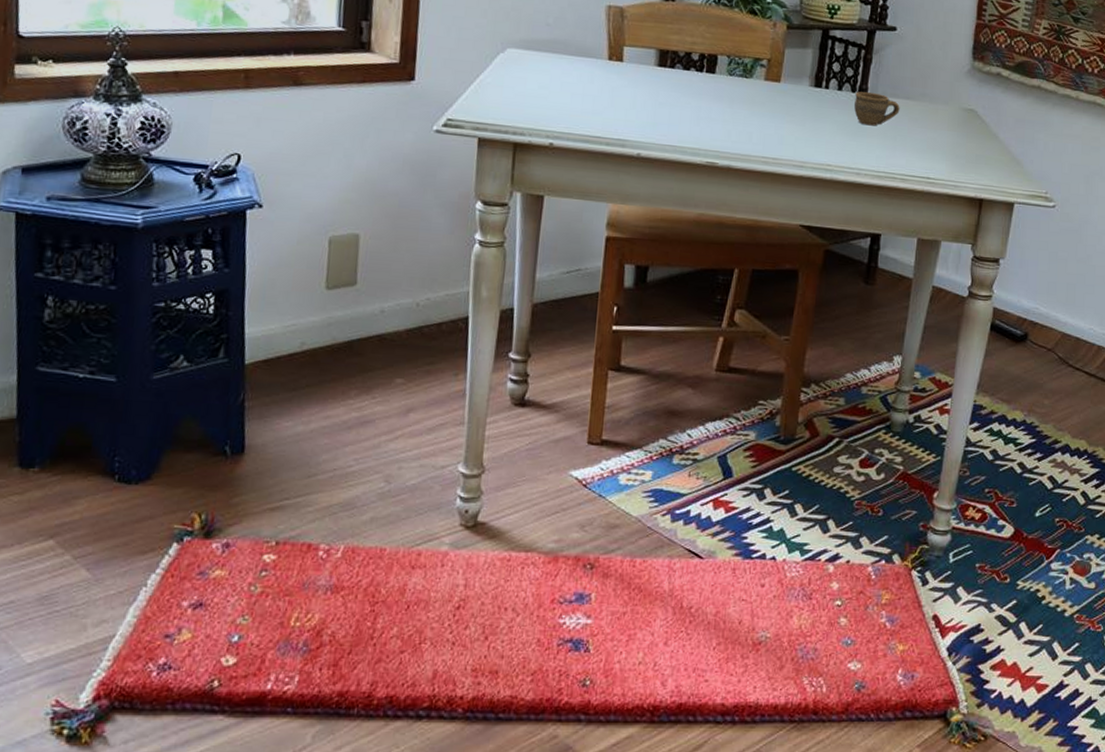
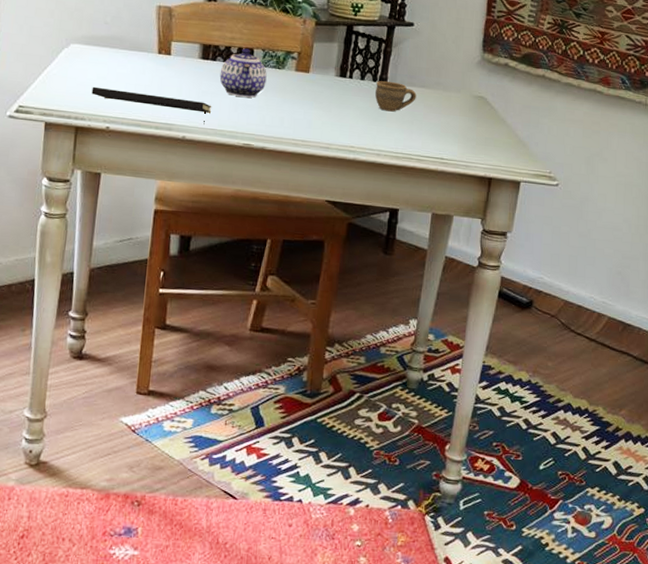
notepad: none [532,97,671,140] -> present [91,86,212,124]
teapot: none [679,54,733,110] -> present [219,48,267,98]

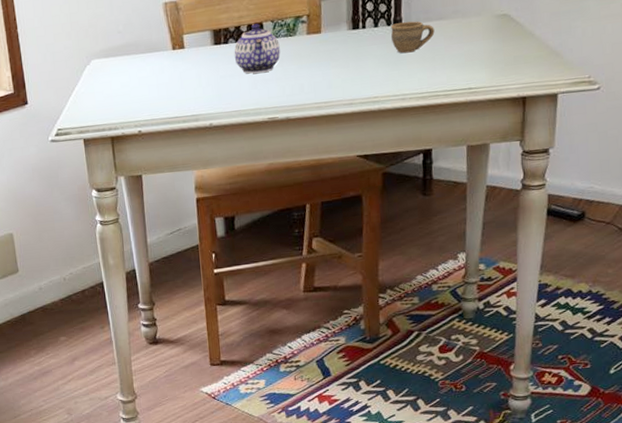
notepad: present [91,86,212,124] -> none [118,86,232,108]

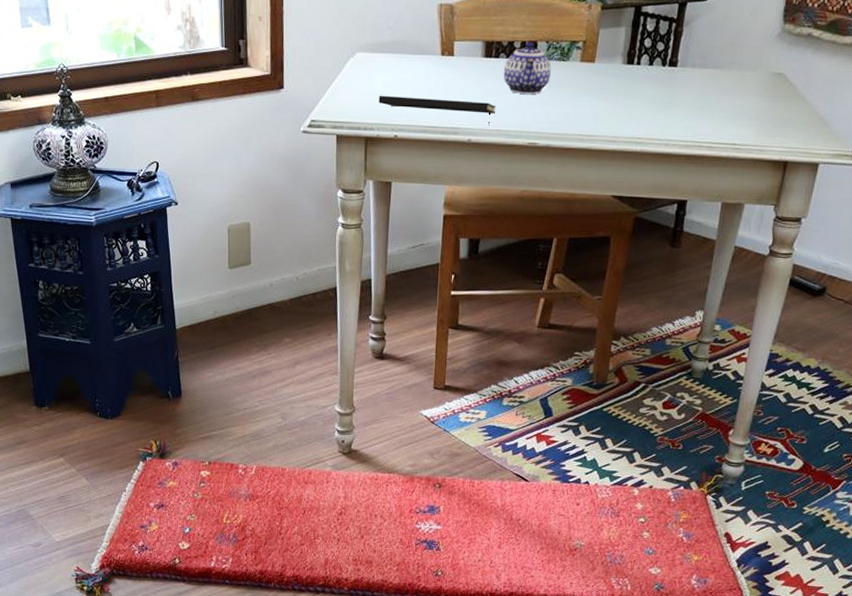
notepad: none [118,86,232,108] -> present [378,95,497,126]
cup: present [391,21,435,53] -> none [664,65,709,98]

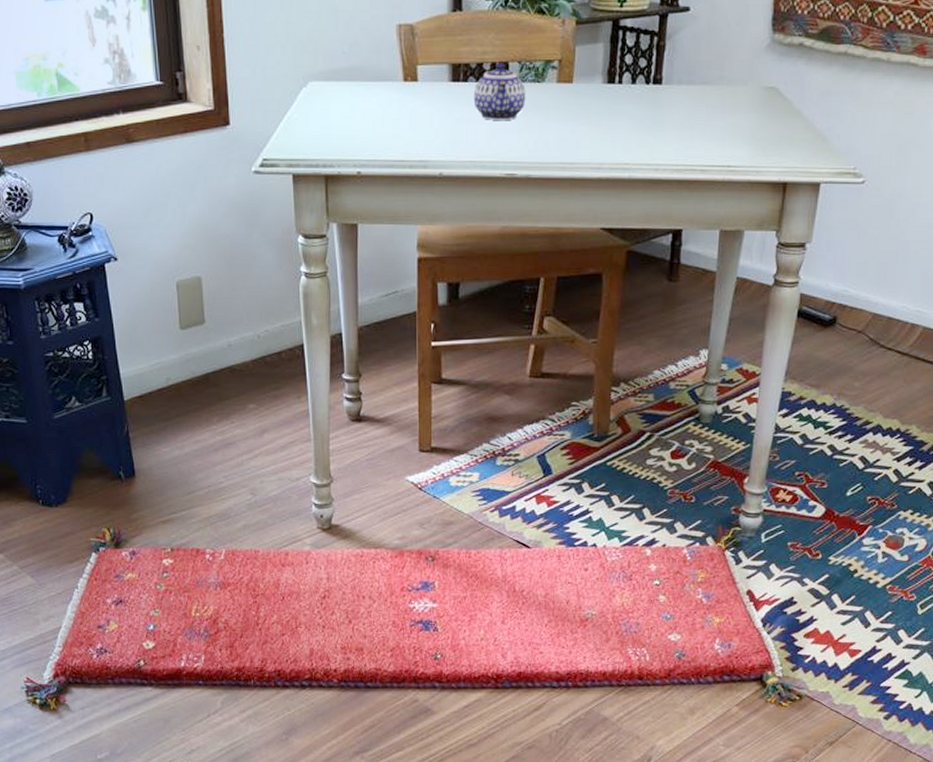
notepad: present [378,95,497,126] -> none [337,128,468,157]

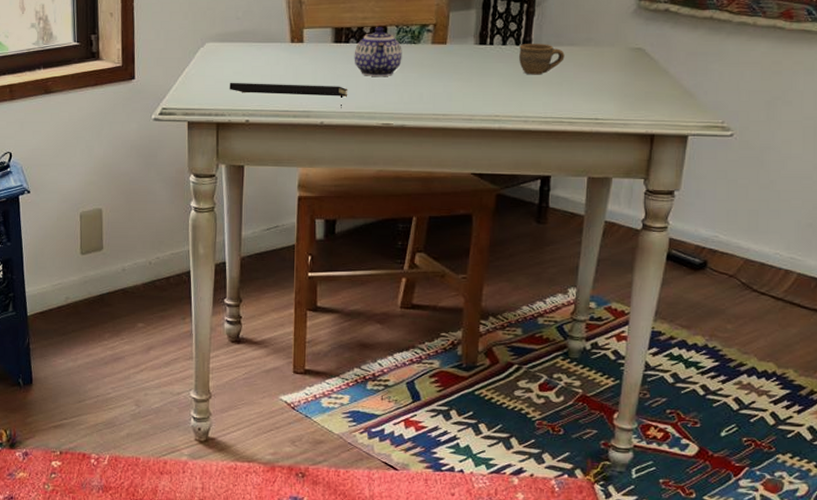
notepad: none [337,128,468,157] -> present [229,82,348,108]
cup: none [649,82,697,118] -> present [519,44,565,75]

